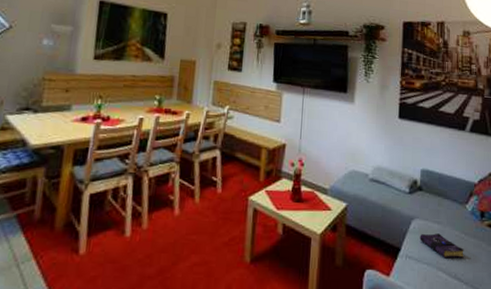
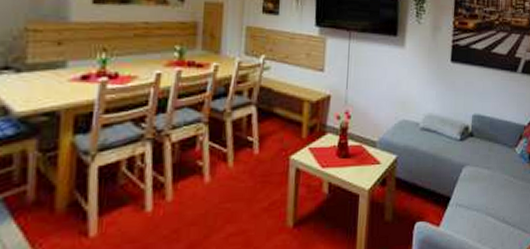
book: present [419,233,464,259] -> none [470,179,513,203]

